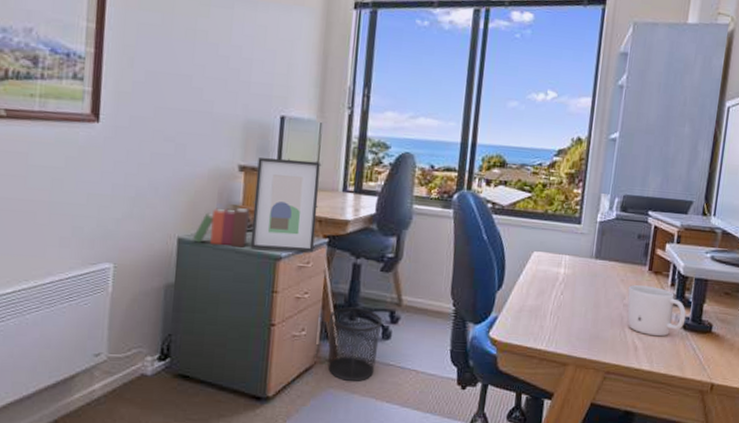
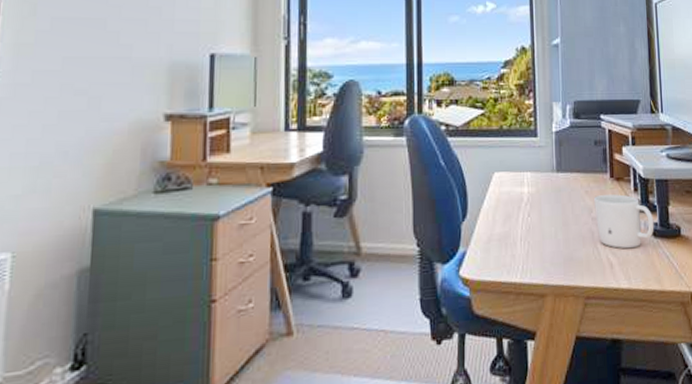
books: present [192,207,249,249] -> none [110,162,179,213]
picture frame: present [250,157,322,253] -> none [181,99,259,210]
waste bin: present [327,307,383,382] -> none [279,264,341,359]

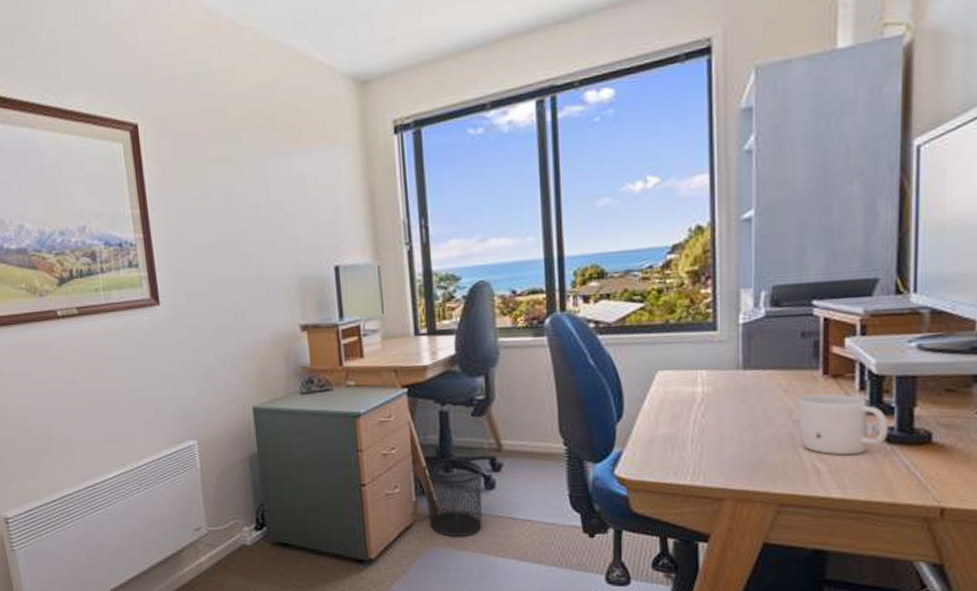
waste bin: none [279,264,341,359] -> present [421,458,483,538]

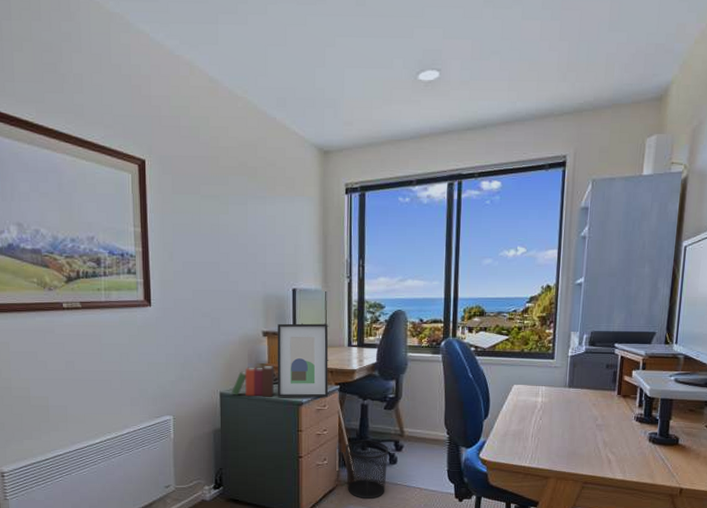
books: none [266,367,321,411] -> present [231,365,274,398]
picture frame: none [319,306,393,409] -> present [276,322,329,399]
mug: present [797,394,889,456] -> none [599,408,654,451]

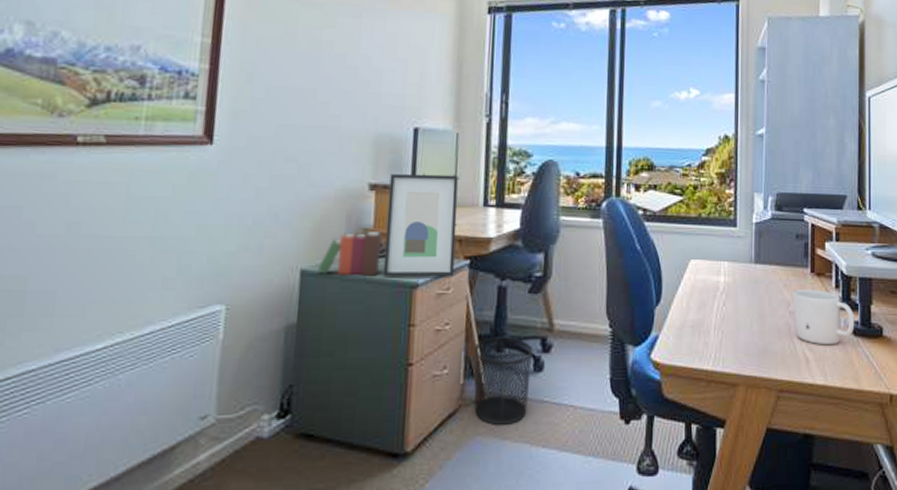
mug: none [599,408,654,451] -> present [793,290,855,345]

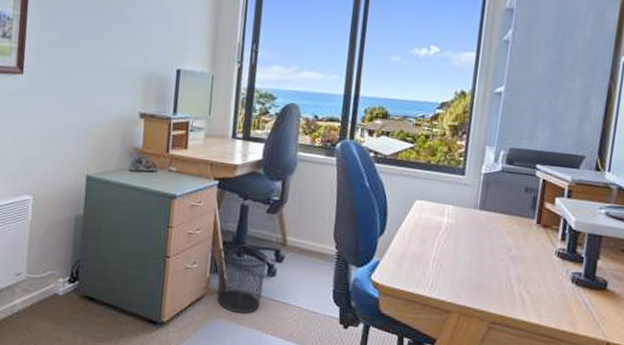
books: present [316,230,381,278] -> none [98,149,148,187]
picture frame: present [383,172,460,278] -> none [148,106,213,193]
mug: present [793,290,855,345] -> none [513,237,579,291]

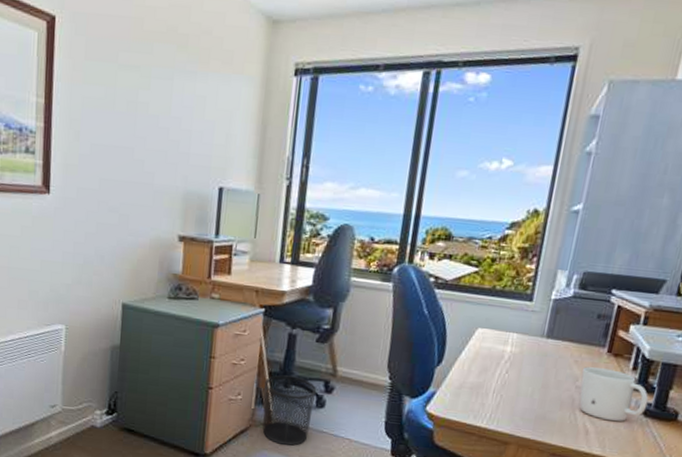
mug: none [513,237,579,291] -> present [579,367,649,422]

